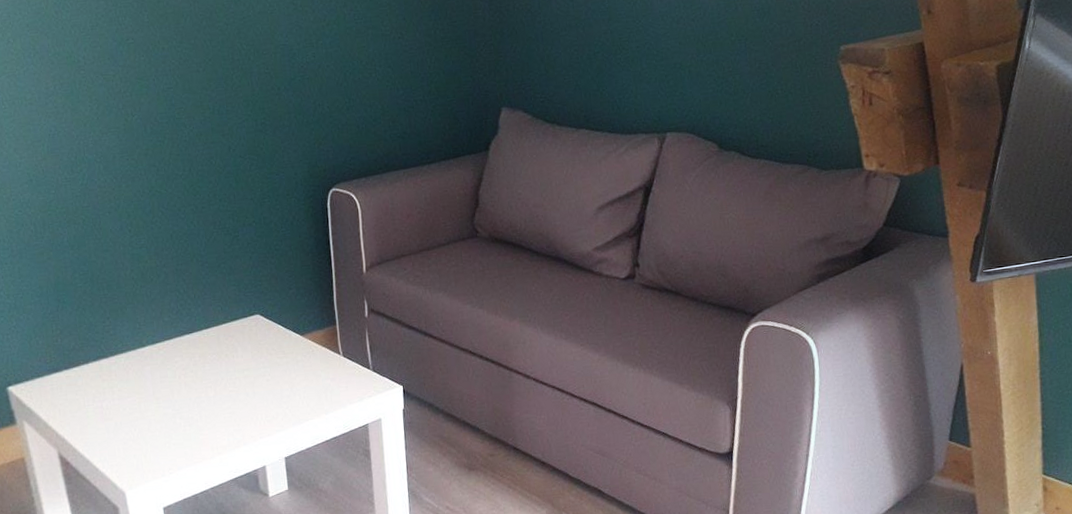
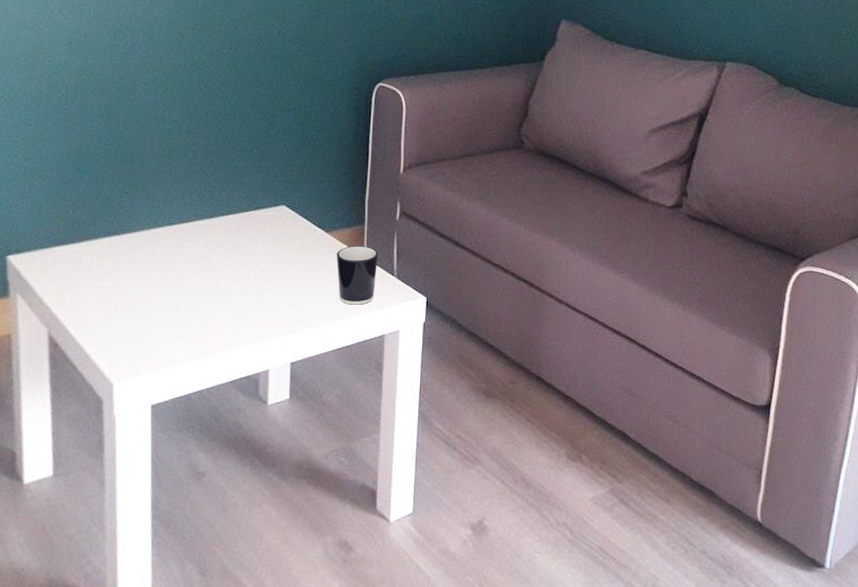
mug: none [313,344,354,400] -> present [336,246,379,305]

